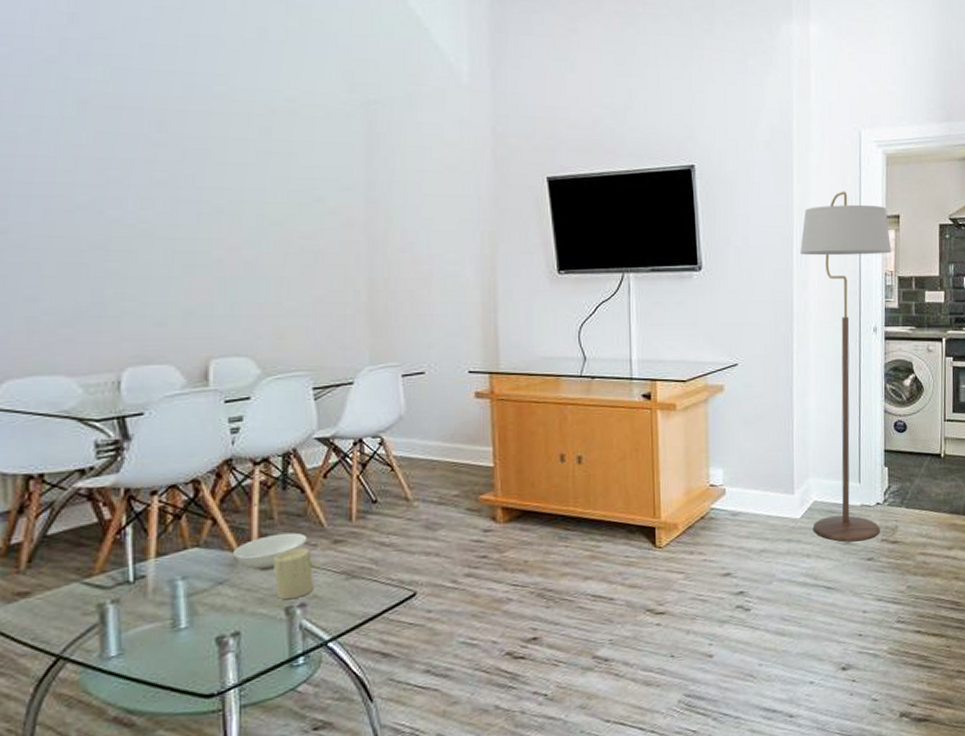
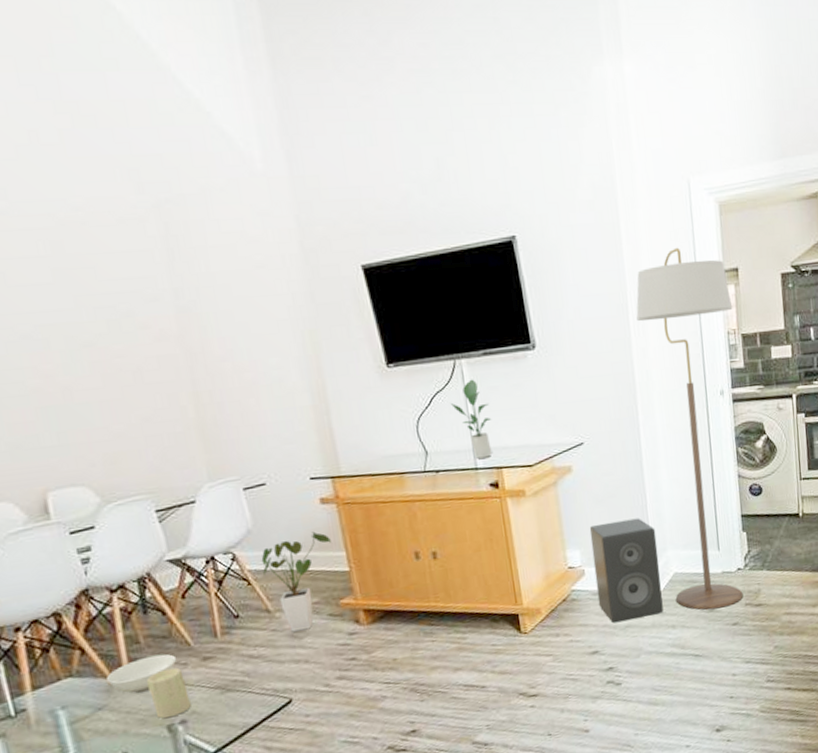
house plant: none [408,424,480,523] -> present [261,531,331,632]
potted plant: none [615,293,652,370] -> present [451,379,492,460]
bookshelf speaker: none [734,442,800,545] -> present [589,518,664,622]

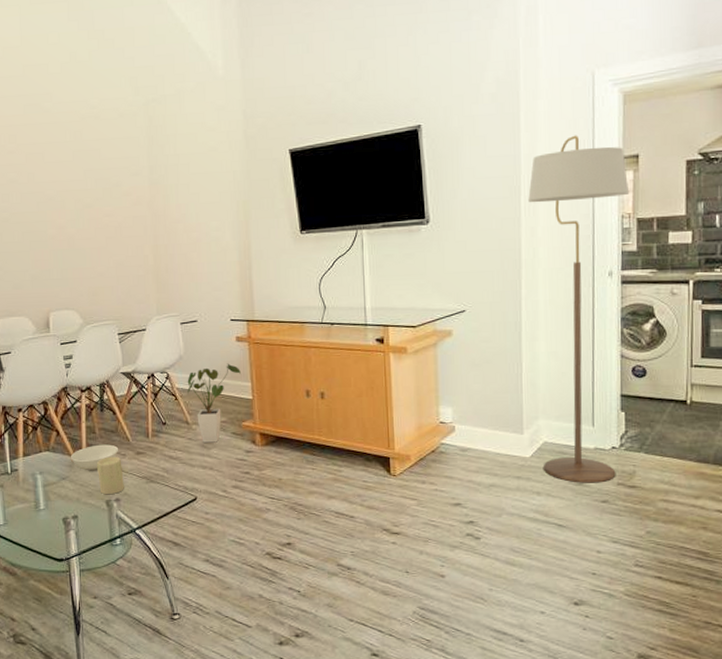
potted plant: present [451,379,492,460] -> none [350,247,384,317]
bookshelf speaker: present [589,518,664,622] -> none [463,385,530,479]

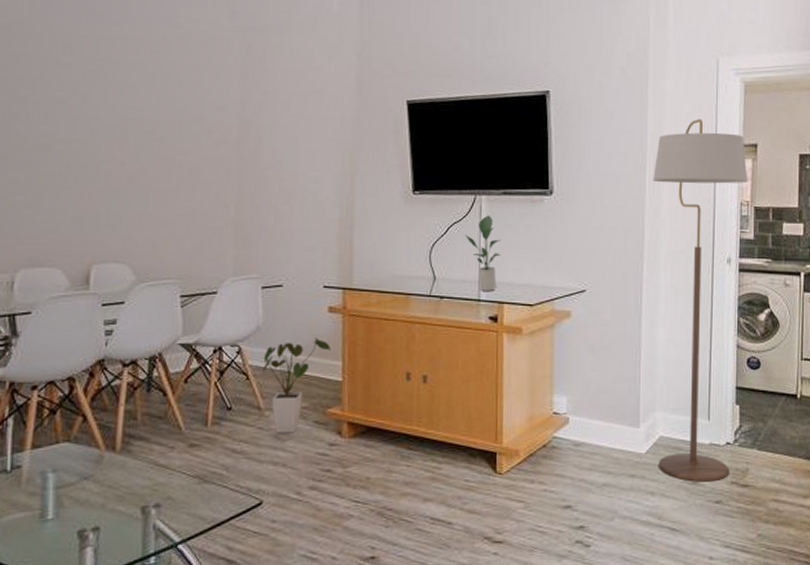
bowl: present [71,444,119,472] -> none [99,434,166,470]
candle: present [96,456,124,495] -> none [133,449,169,499]
potted plant: none [350,247,384,317] -> present [465,215,502,292]

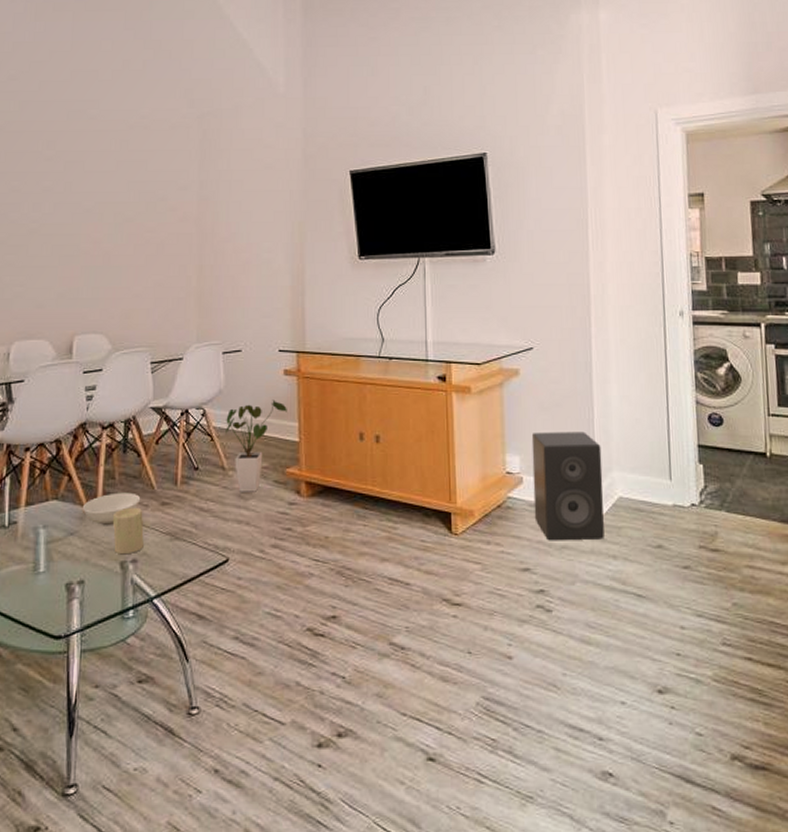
bowl: none [99,434,166,470] -> present [83,492,141,526]
candle: none [133,449,169,499] -> present [112,507,144,555]
potted plant: present [465,215,502,292] -> none [411,276,447,352]
bookshelf speaker: none [578,373,646,478] -> present [531,431,604,540]
floor lamp: present [653,118,748,482] -> none [596,171,697,546]

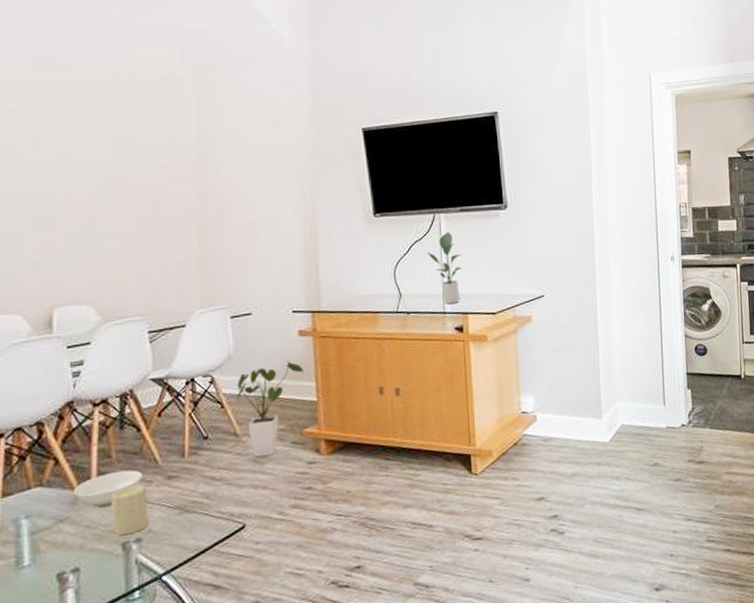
potted plant: none [411,276,447,352] -> present [427,232,463,305]
bookshelf speaker: present [531,431,604,540] -> none [544,369,609,470]

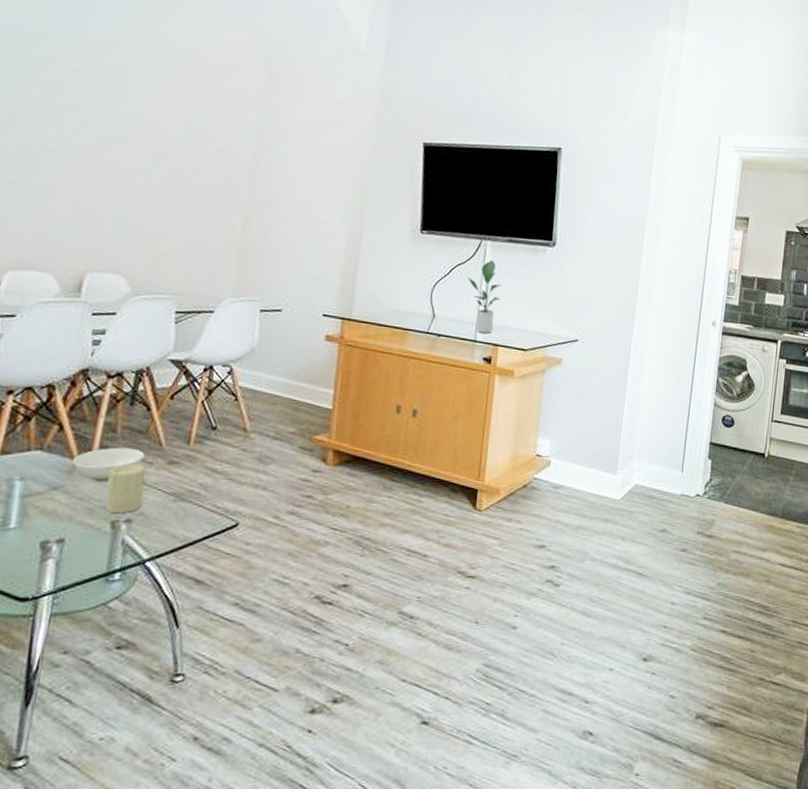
house plant: present [237,361,303,457] -> none [252,364,324,457]

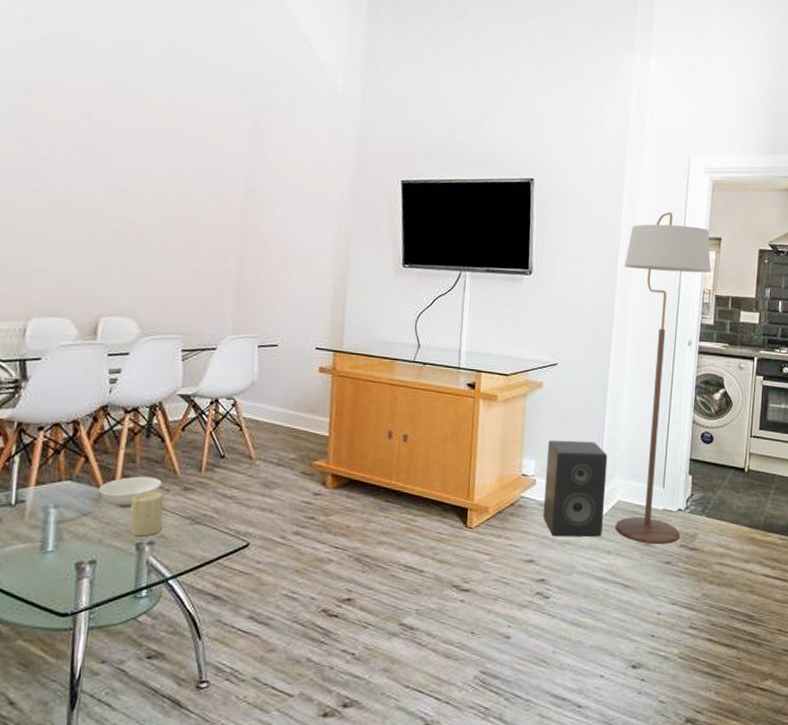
potted plant: present [468,260,501,334] -> none [449,290,482,361]
bookshelf speaker: none [556,419,626,522] -> present [542,440,608,537]
floor lamp: none [630,188,738,531] -> present [615,211,711,544]

